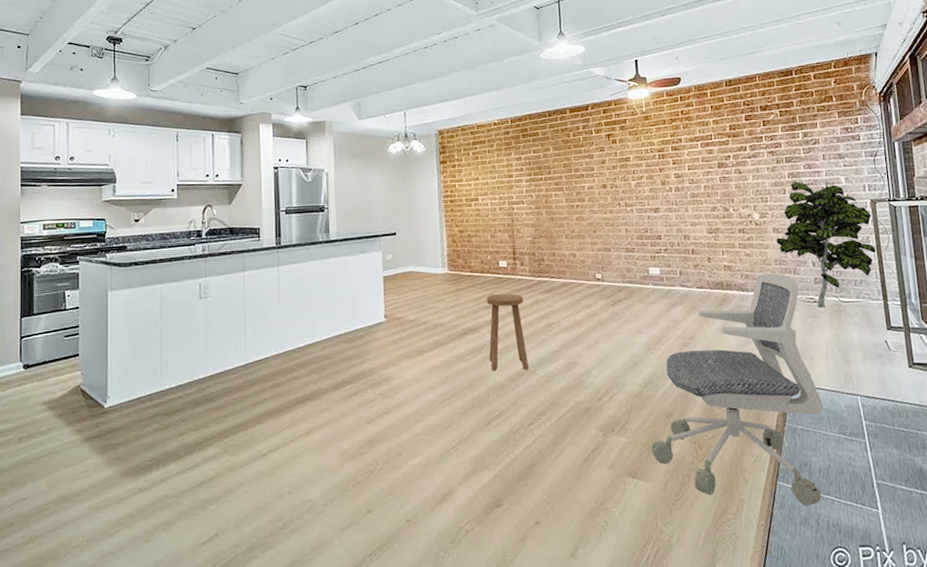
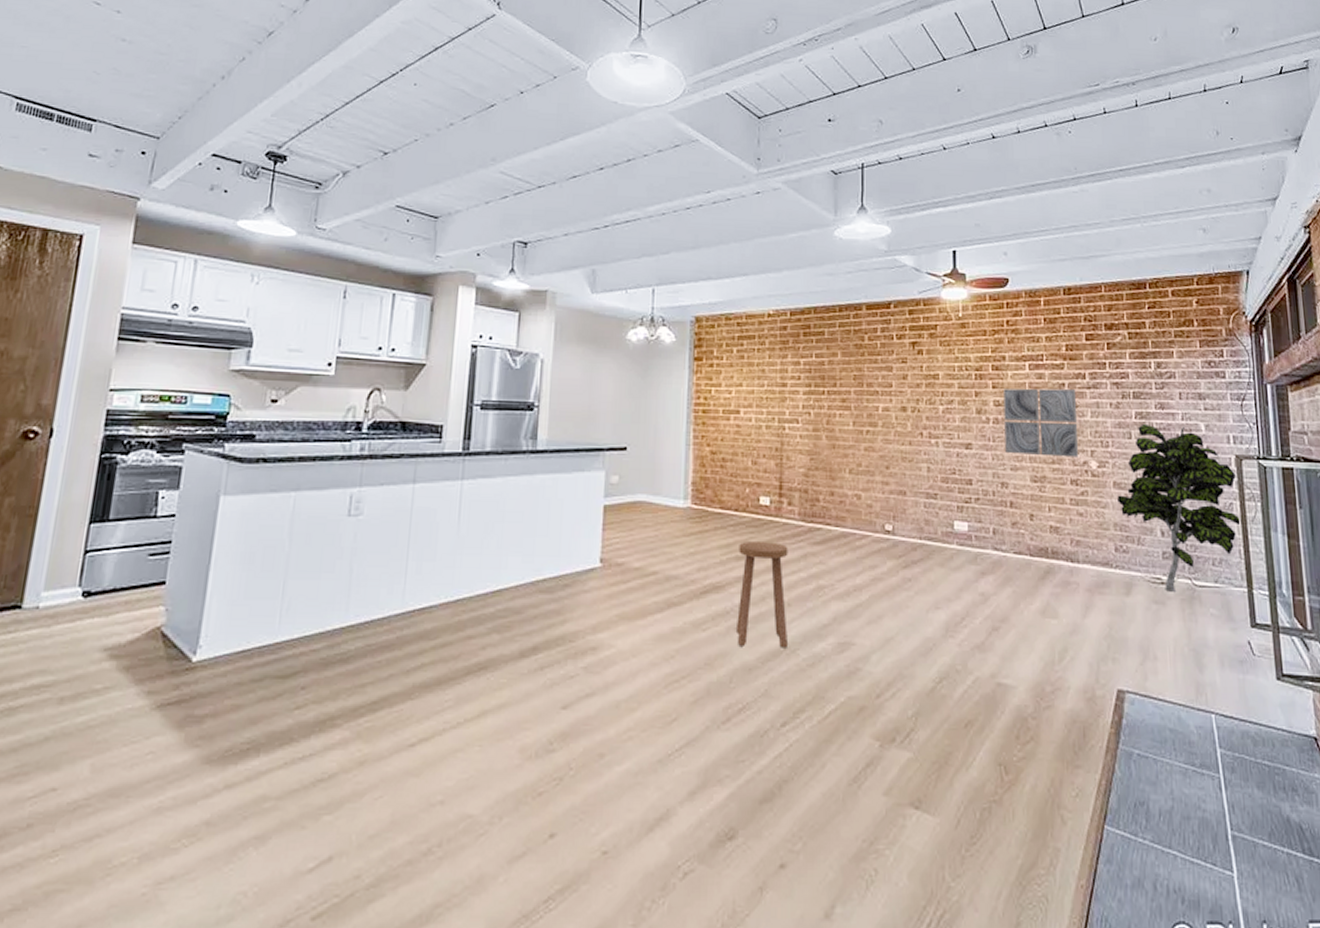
office chair: present [651,273,823,506] -> none [942,541,1168,863]
wall art: none [681,159,744,214] -> present [1003,388,1078,457]

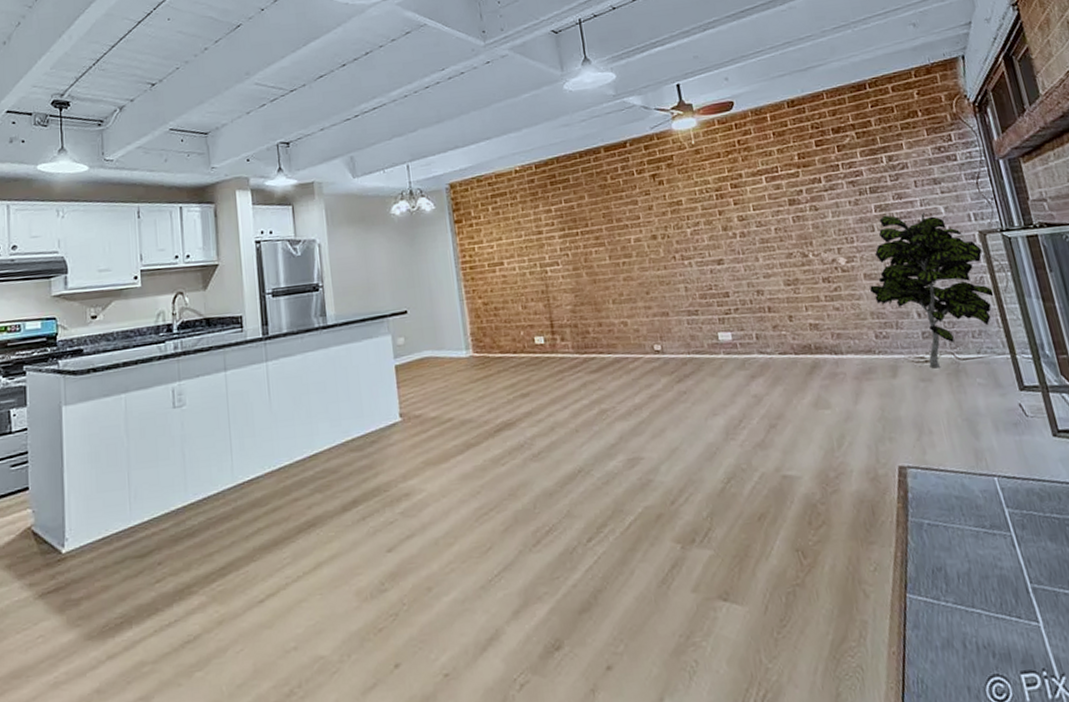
stool: present [735,542,789,648] -> none [522,376,582,475]
wall art: present [1003,388,1078,457] -> none [745,193,826,263]

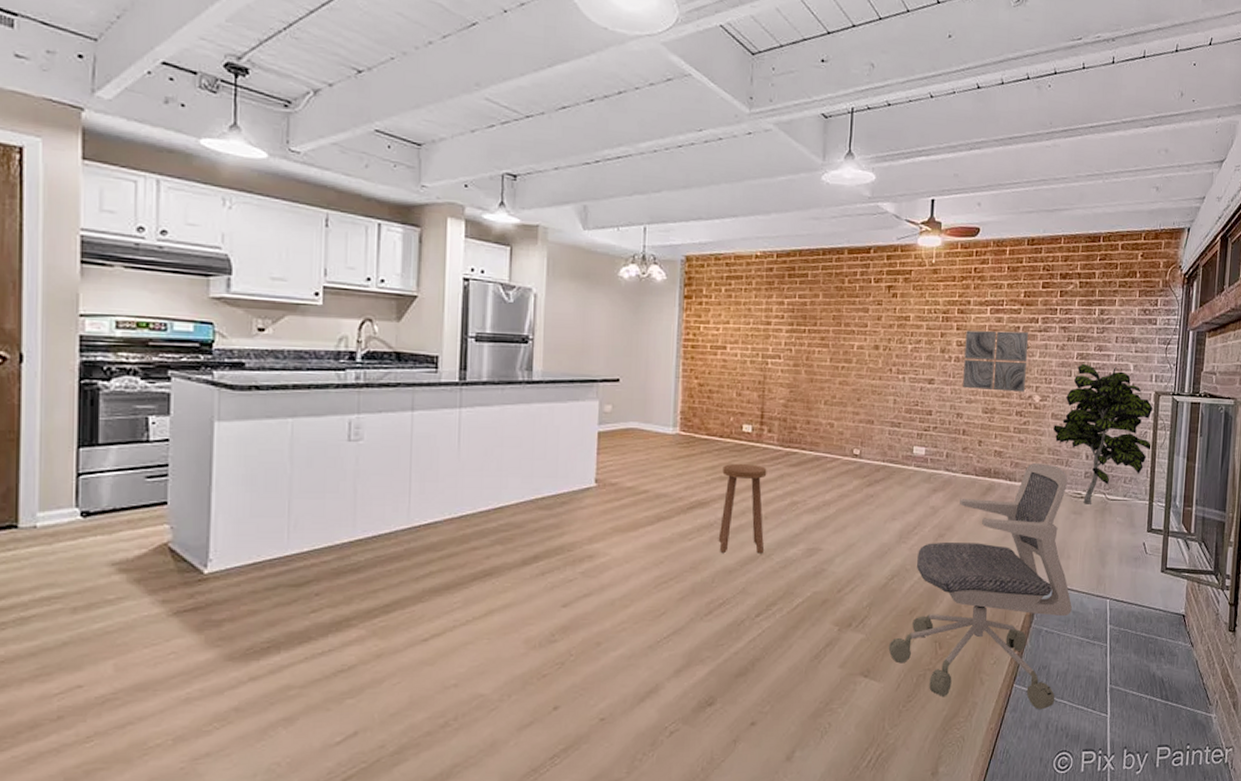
stool: none [522,376,582,475] -> present [718,464,767,554]
office chair: none [743,329,965,624] -> present [888,463,1072,710]
wall art: none [745,193,826,263] -> present [963,330,1029,392]

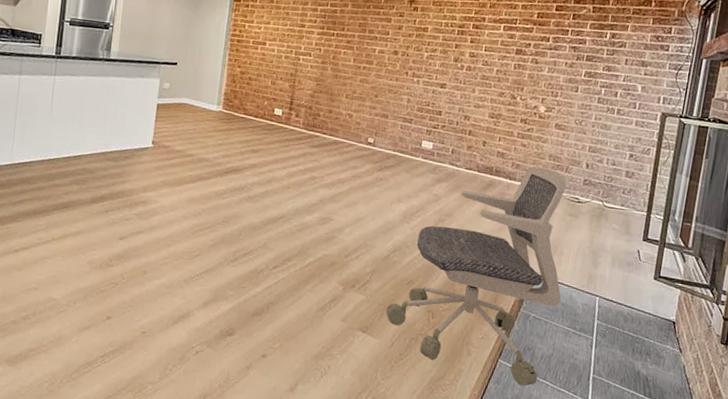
stool: present [718,464,767,554] -> none [247,140,292,217]
wall art: present [963,330,1029,392] -> none [472,44,540,102]
indoor plant: present [1053,363,1153,504] -> none [556,81,658,209]

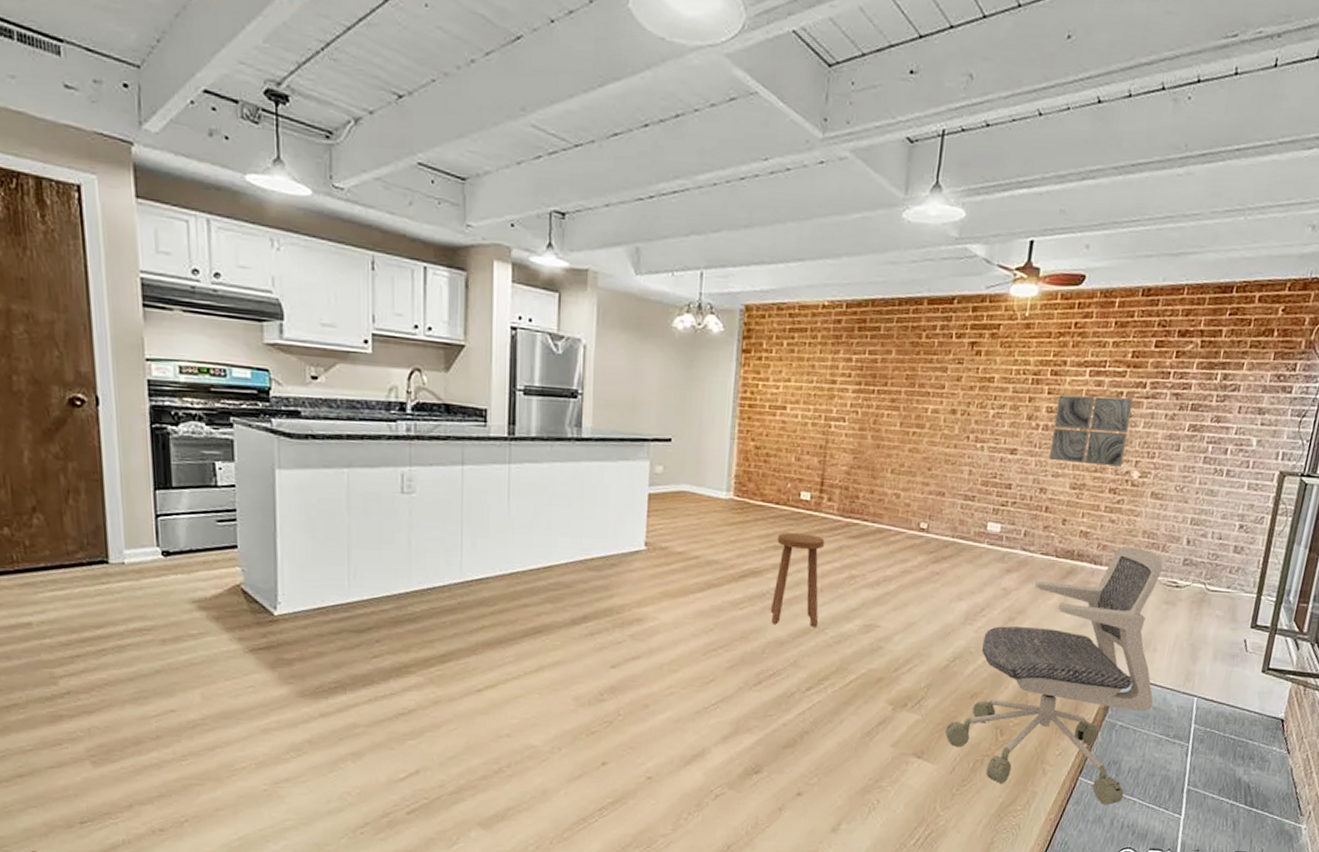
stool: none [247,140,292,217] -> present [770,533,825,627]
wall art: none [472,44,540,102] -> present [1049,395,1134,467]

